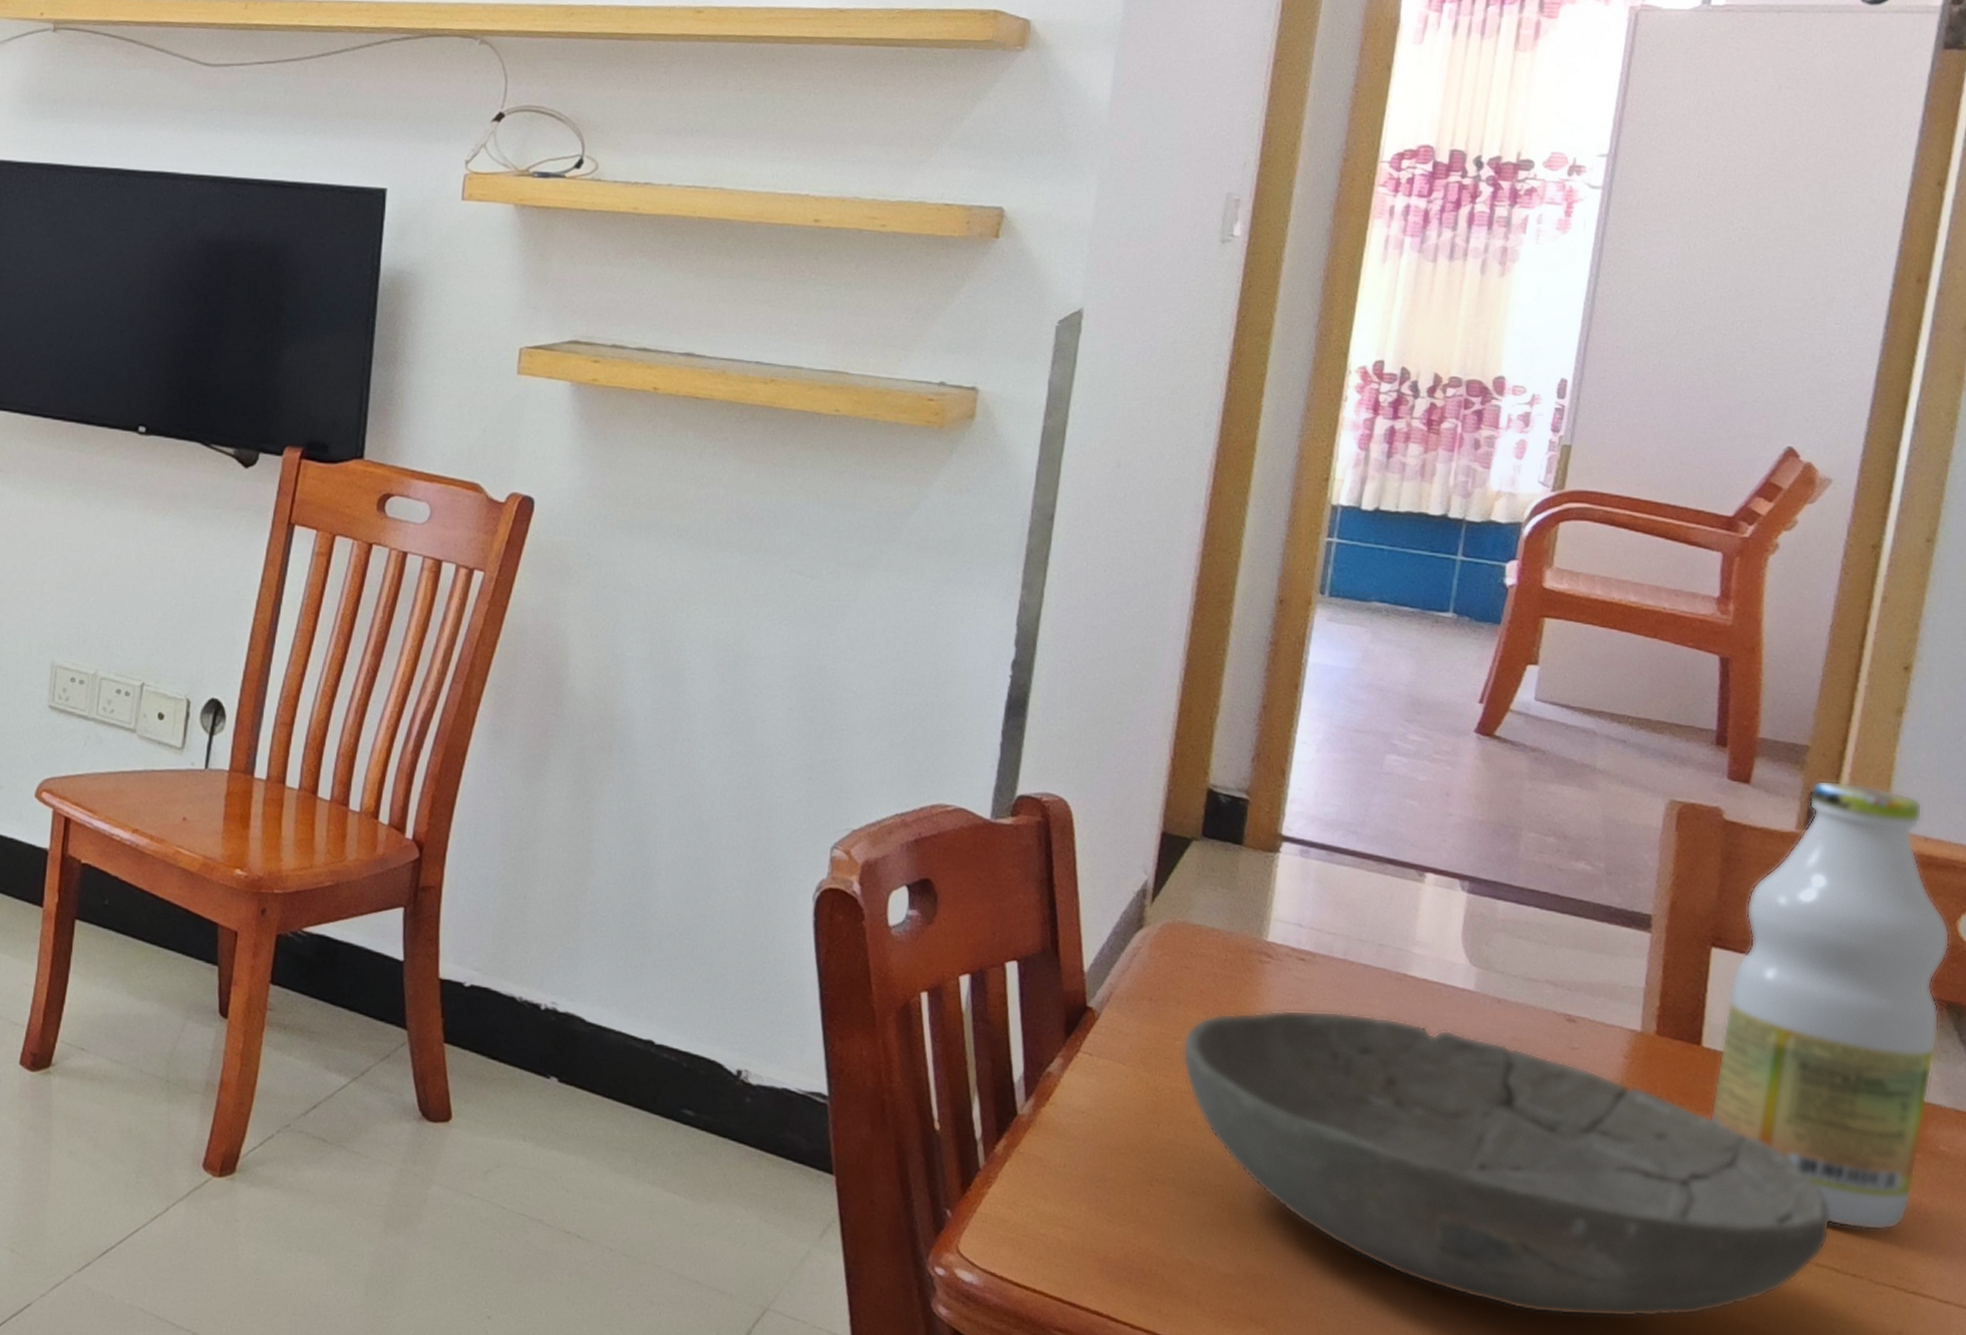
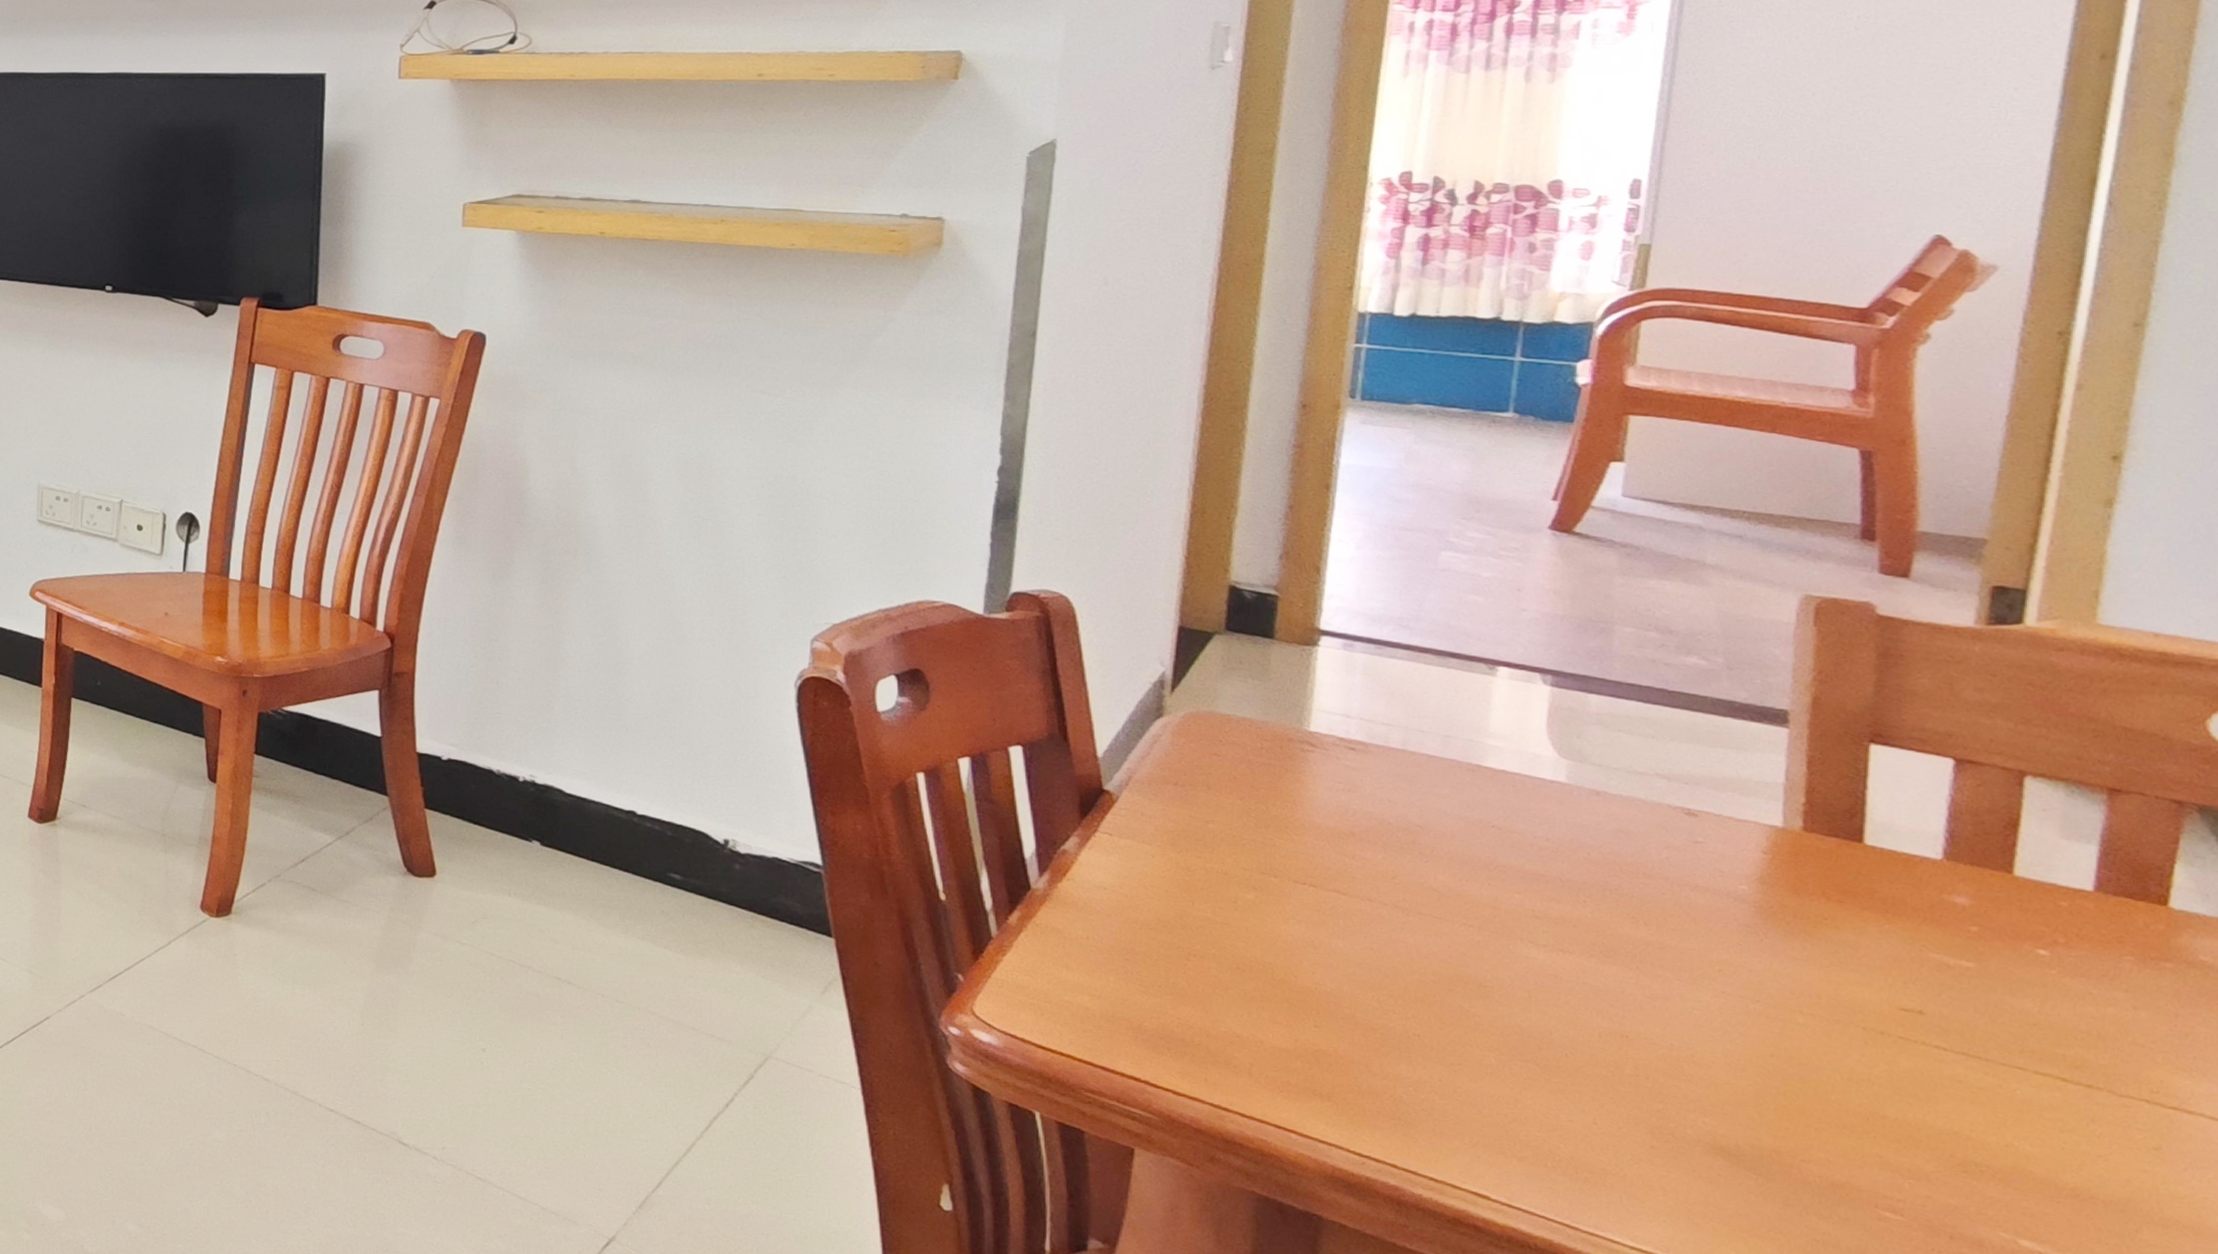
bowl: present [1182,1009,1830,1318] -> none [1216,797,2052,1117]
bottle: present [1708,780,1950,1231] -> none [1878,574,2198,1042]

